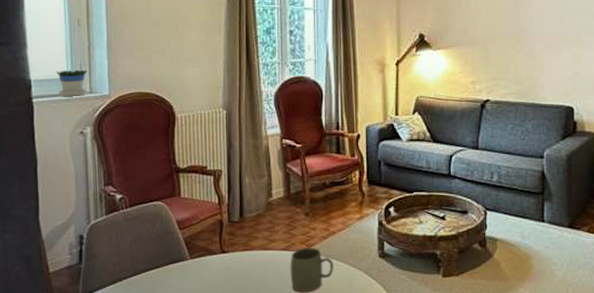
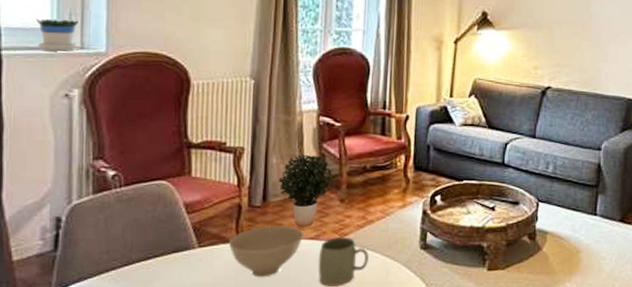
bowl: none [214,238,277,284] -> present [228,225,305,276]
potted plant: none [252,173,298,239] -> present [278,154,333,227]

